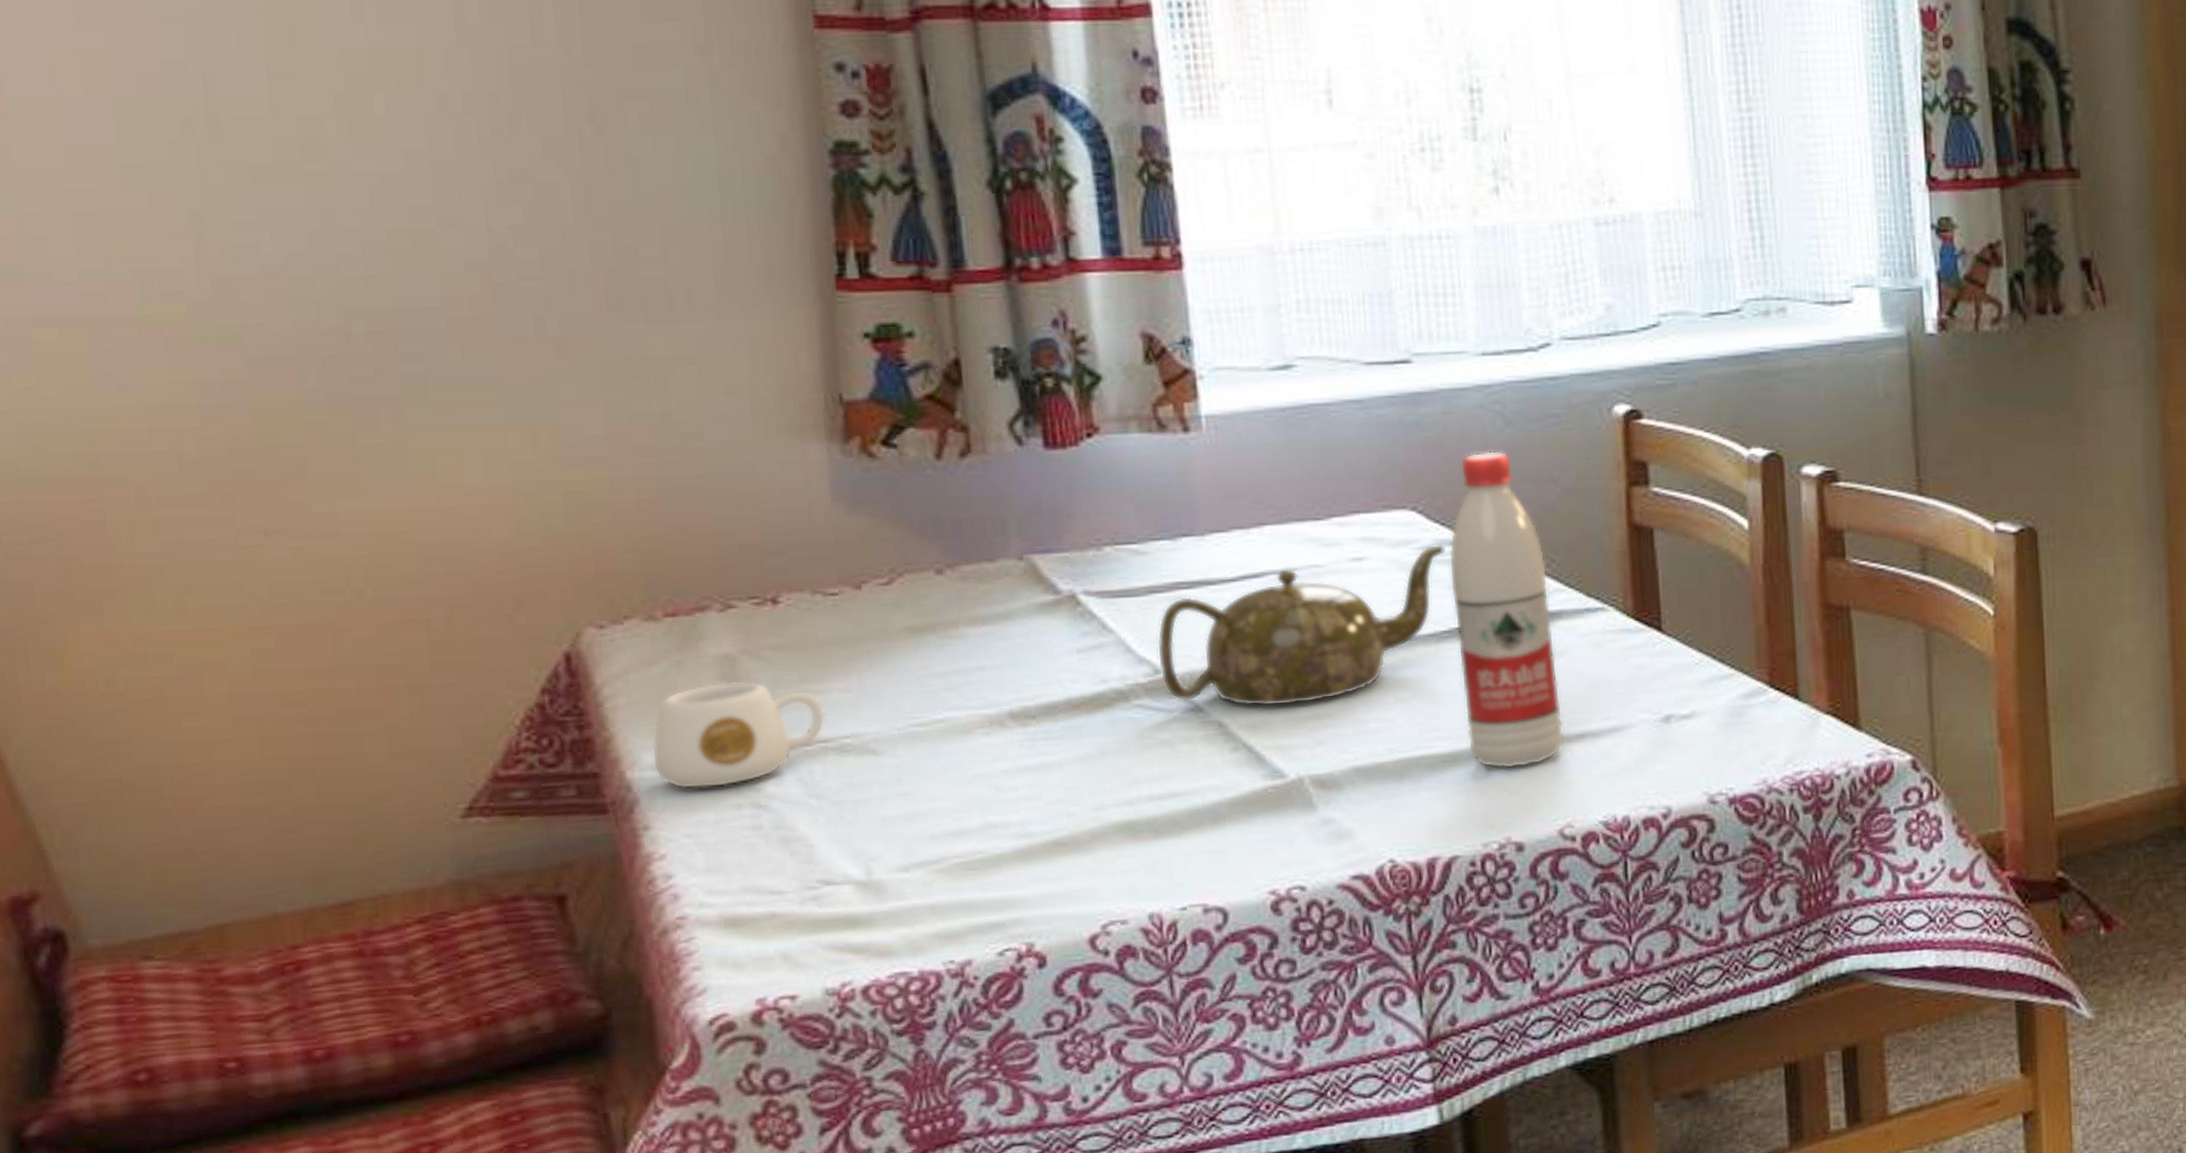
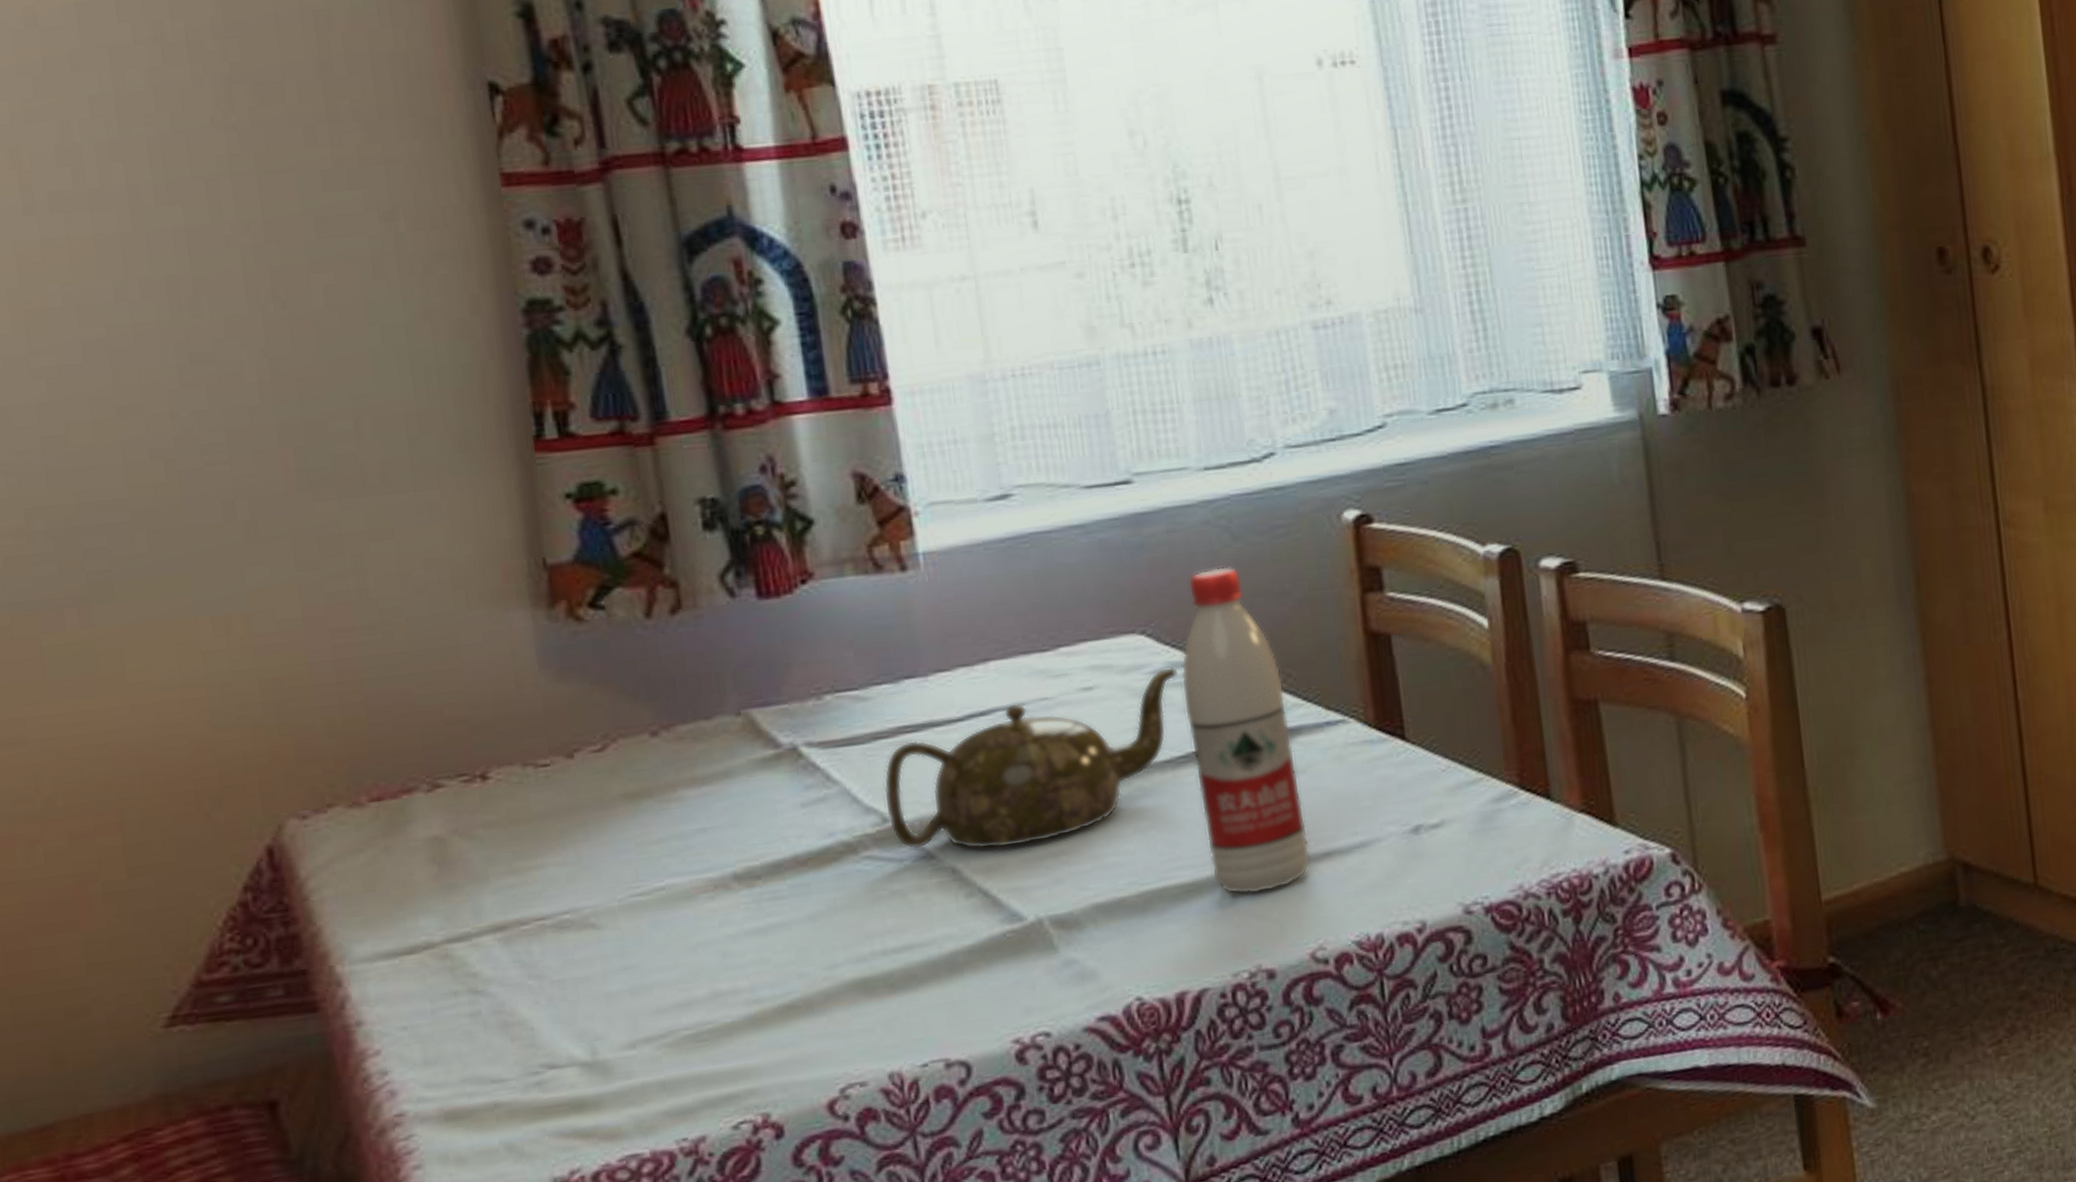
mug: present [651,680,826,790] -> none [361,861,542,980]

